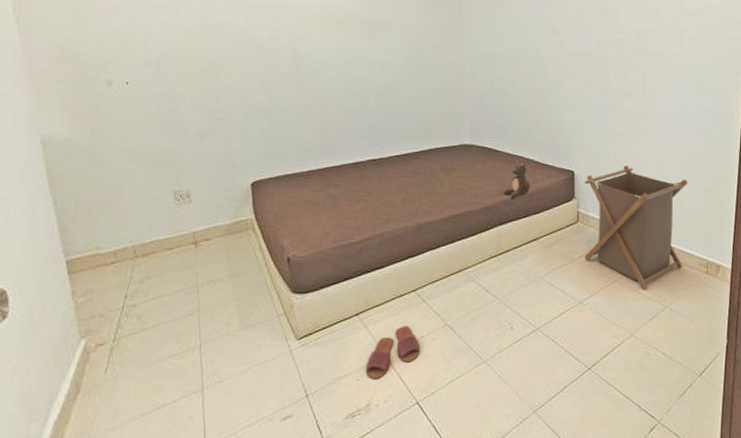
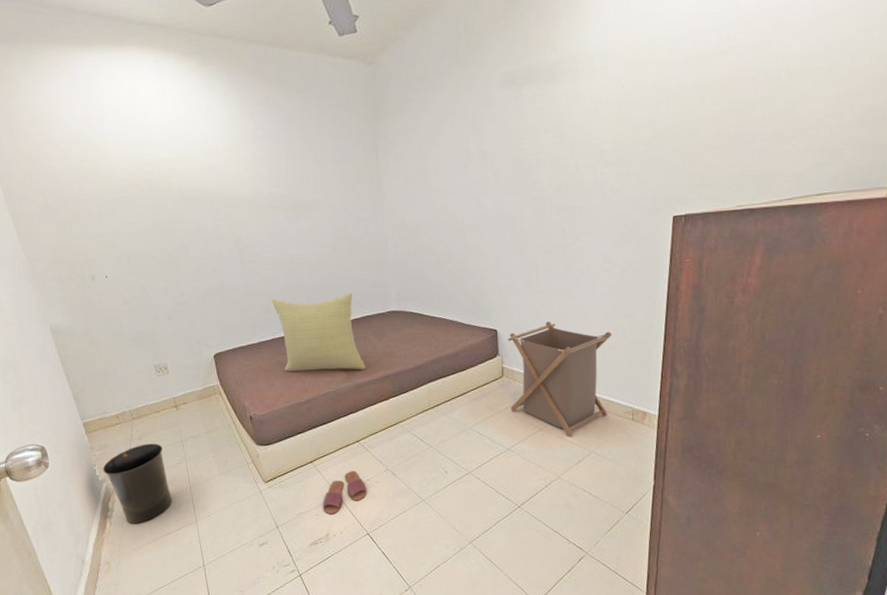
waste bin: none [84,288,174,394] -> present [103,443,172,525]
pillow: none [328,122,431,208] -> present [271,293,366,372]
teddy bear: present [503,159,531,199] -> none [430,322,456,359]

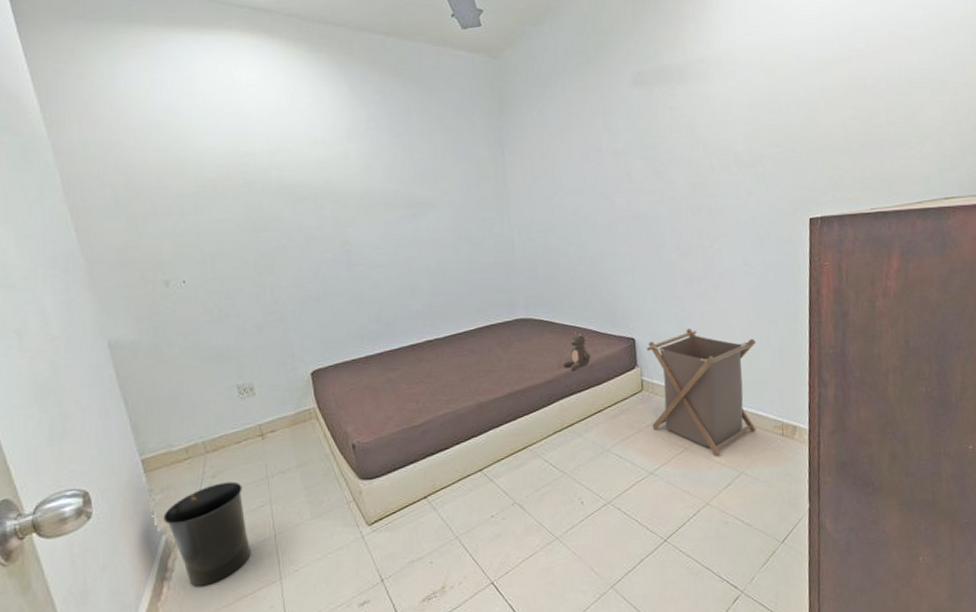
pillow: present [271,293,366,372] -> none [381,299,490,390]
slippers: present [323,471,367,515] -> none [438,506,491,562]
teddy bear: none [430,322,456,359] -> present [562,330,591,372]

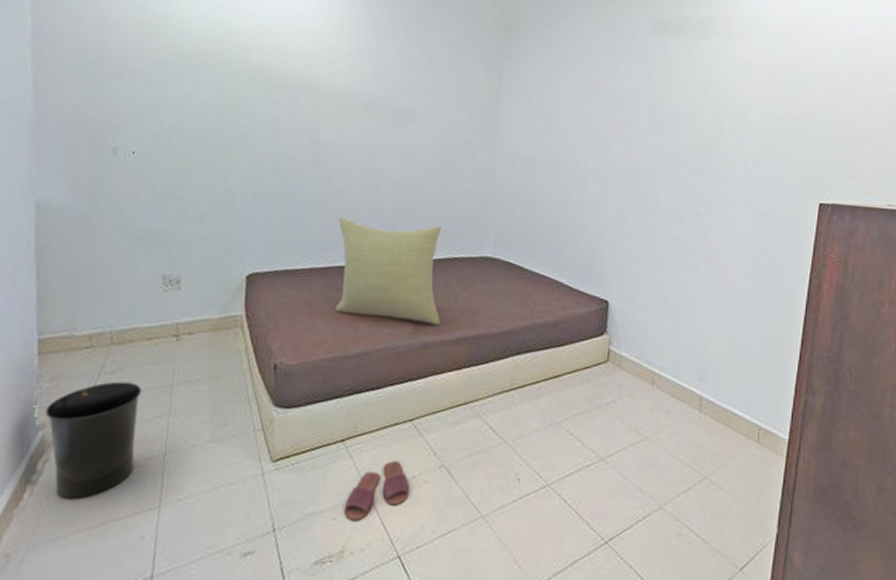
pillow: none [381,299,490,390] -> present [335,217,442,326]
slippers: none [438,506,491,562] -> present [344,460,410,521]
teddy bear: present [562,330,591,372] -> none [524,280,557,327]
laundry basket: present [646,329,757,456] -> none [612,301,742,452]

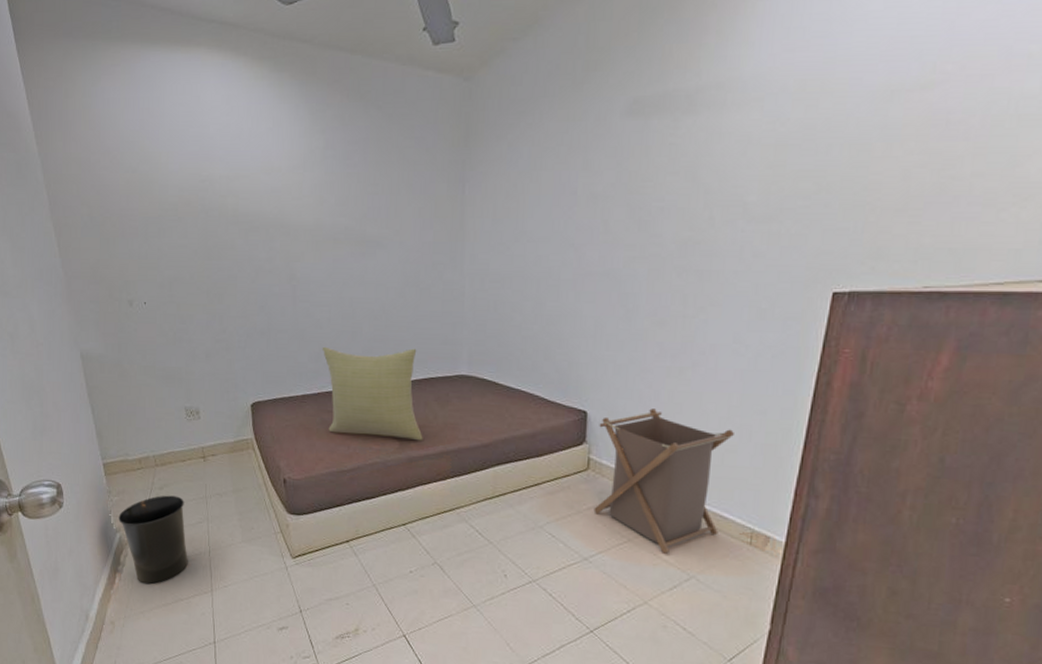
slippers: present [344,460,410,521] -> none [356,558,409,607]
laundry basket: none [612,301,742,452] -> present [594,408,734,554]

